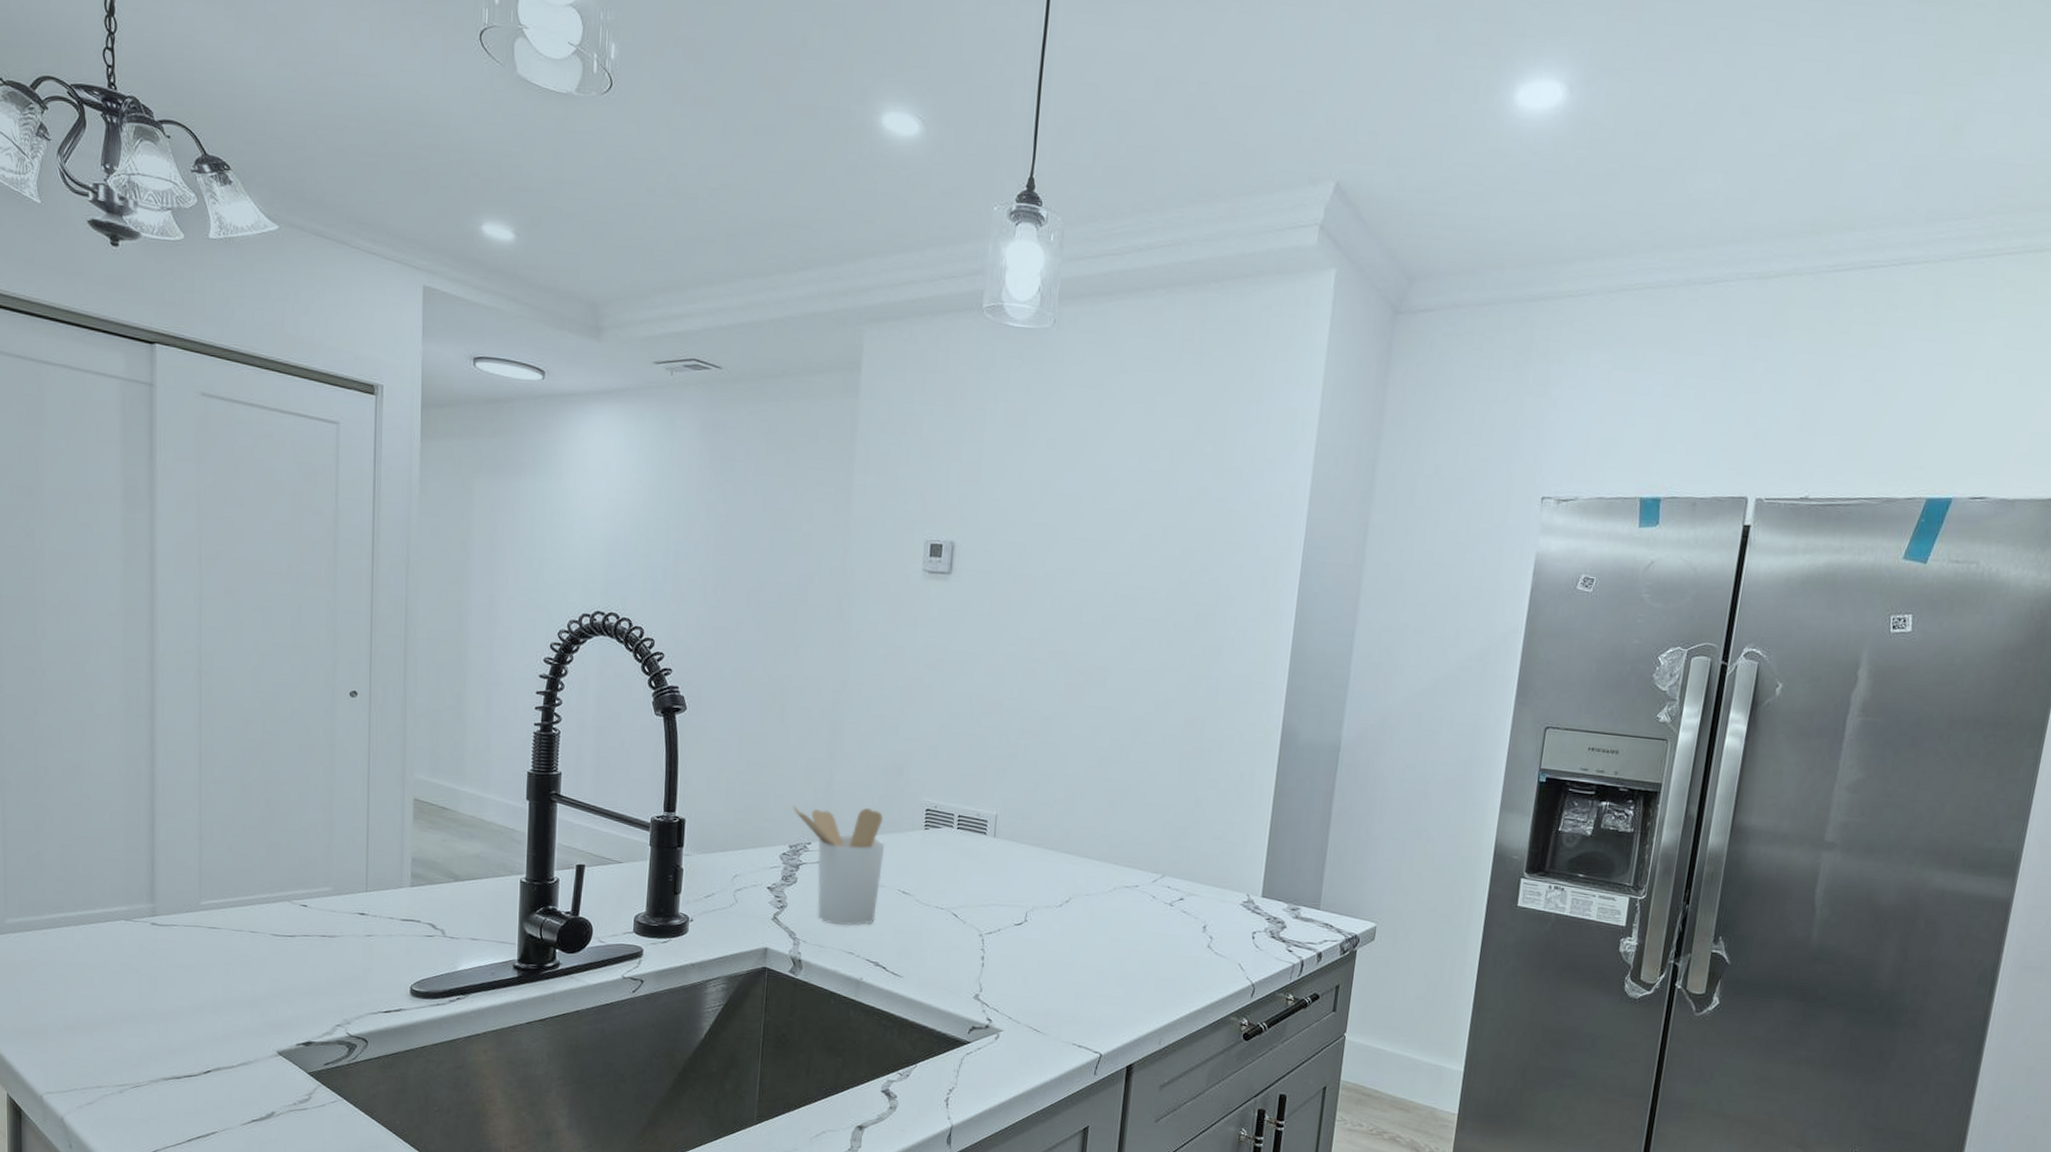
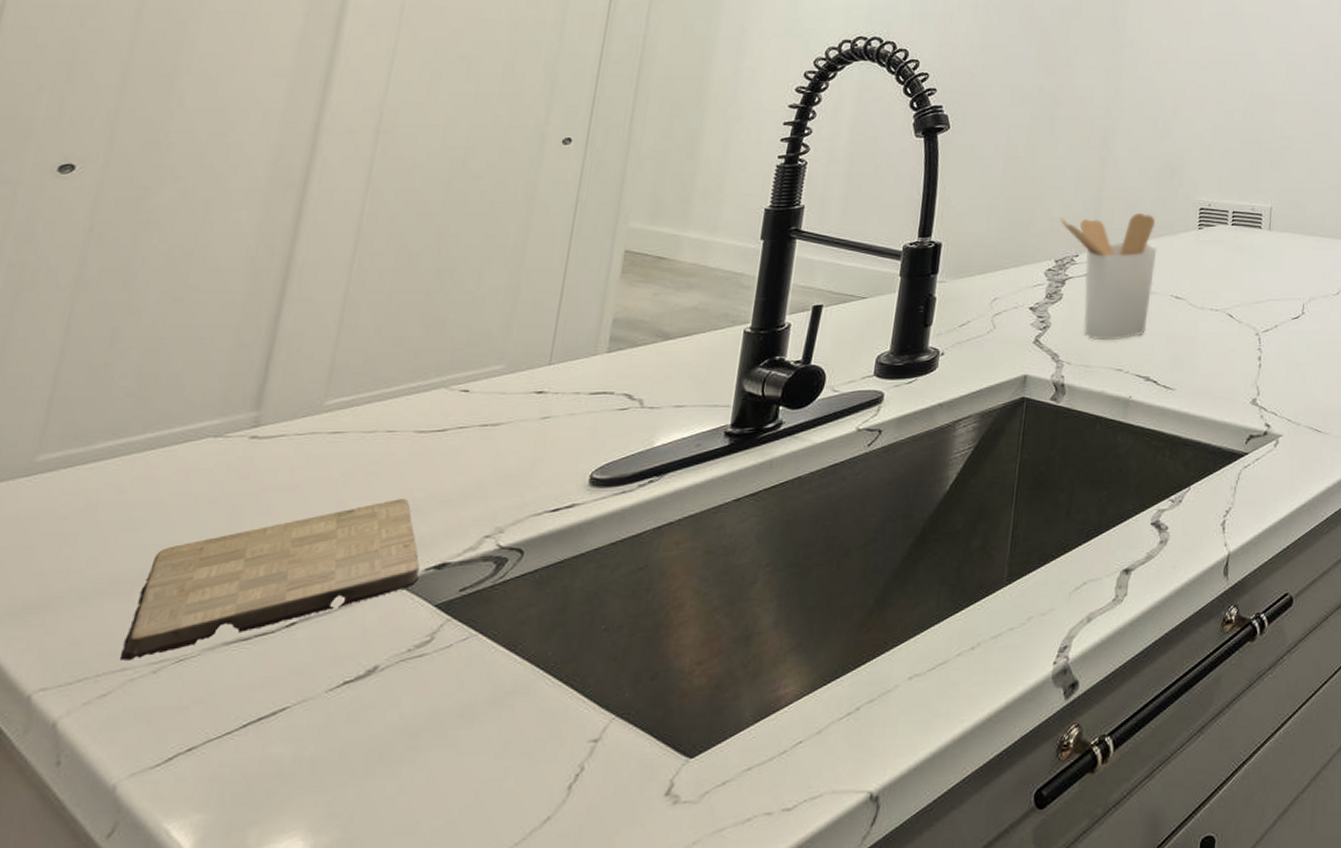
cutting board: none [95,986,293,1082] -> present [120,499,420,662]

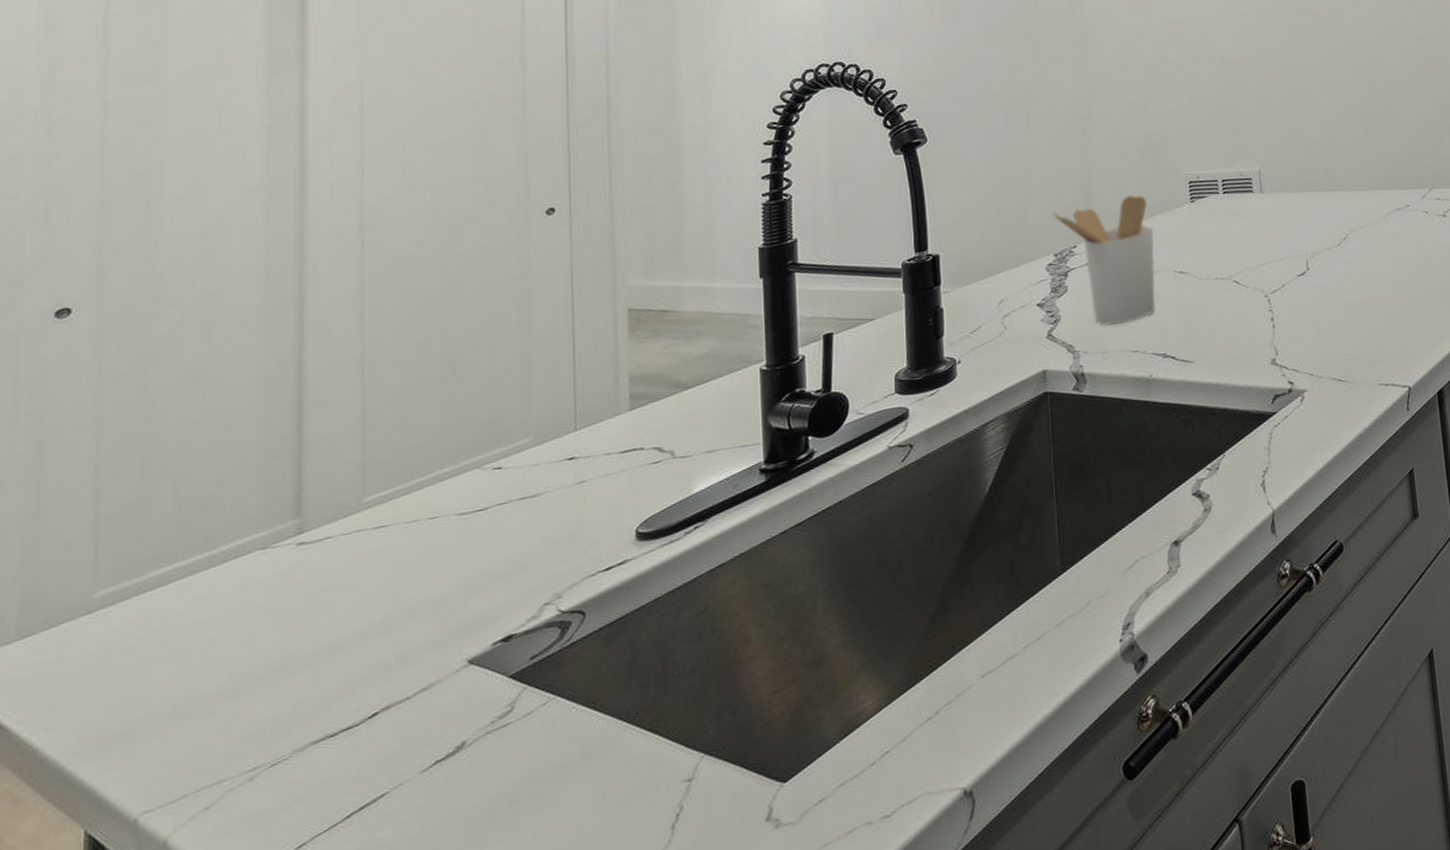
cutting board: present [120,499,420,662] -> none [216,579,488,774]

